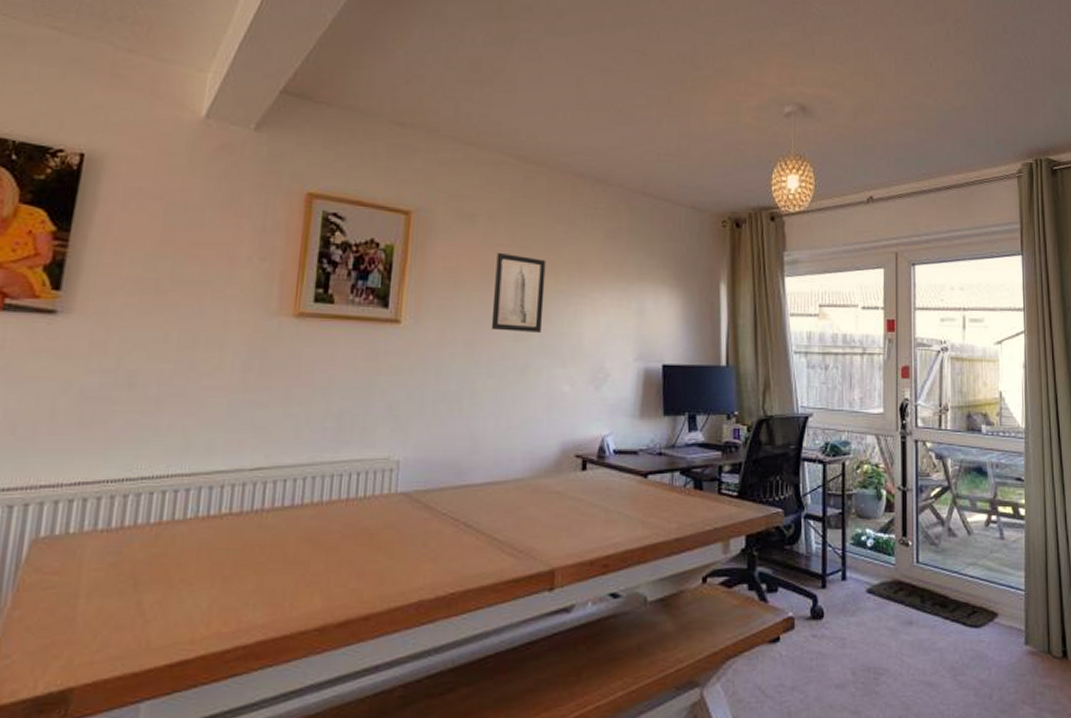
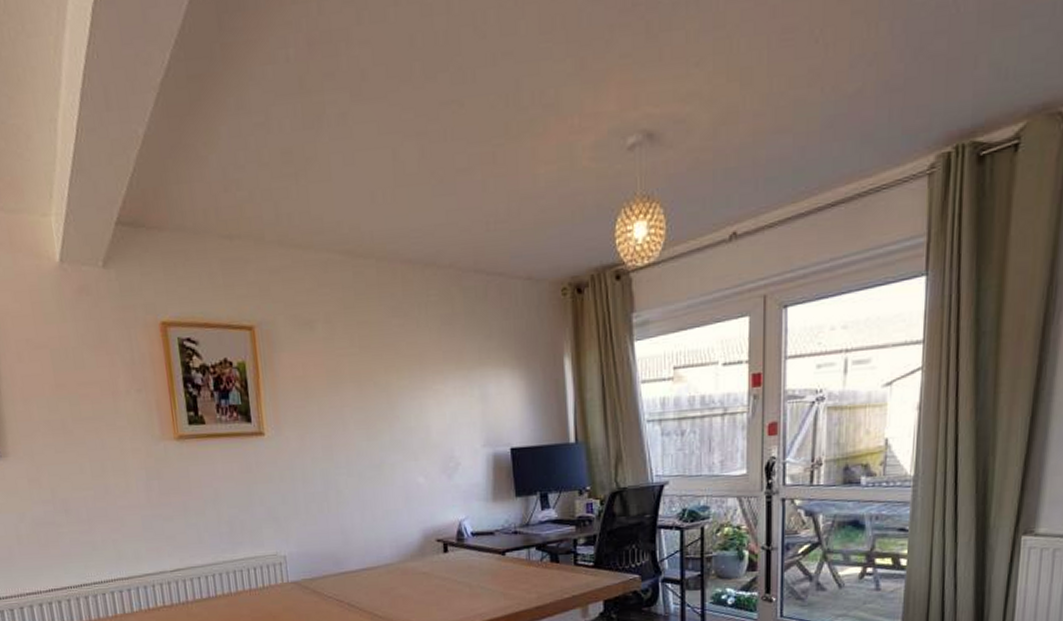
wall art: present [491,252,546,332] -> none [339,355,391,432]

